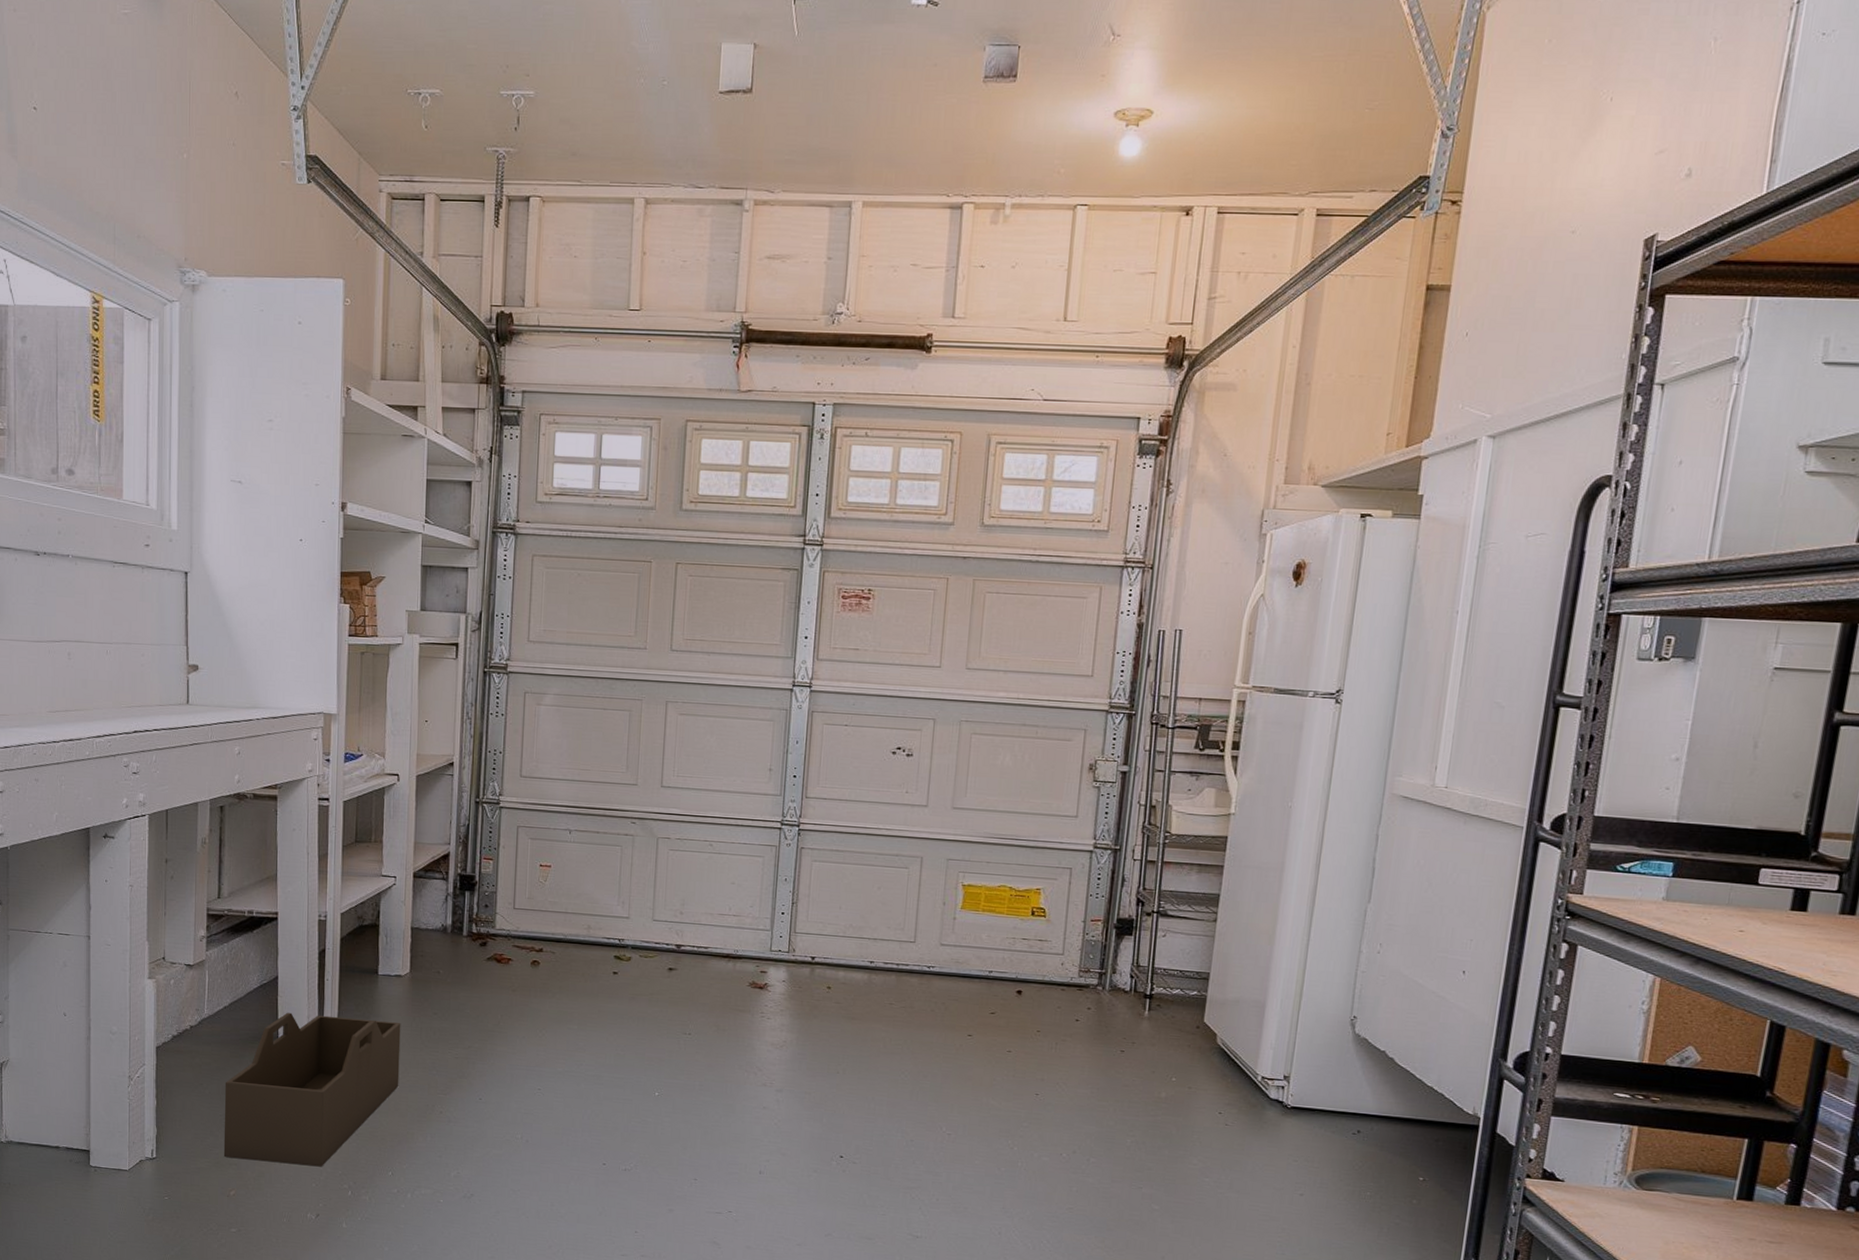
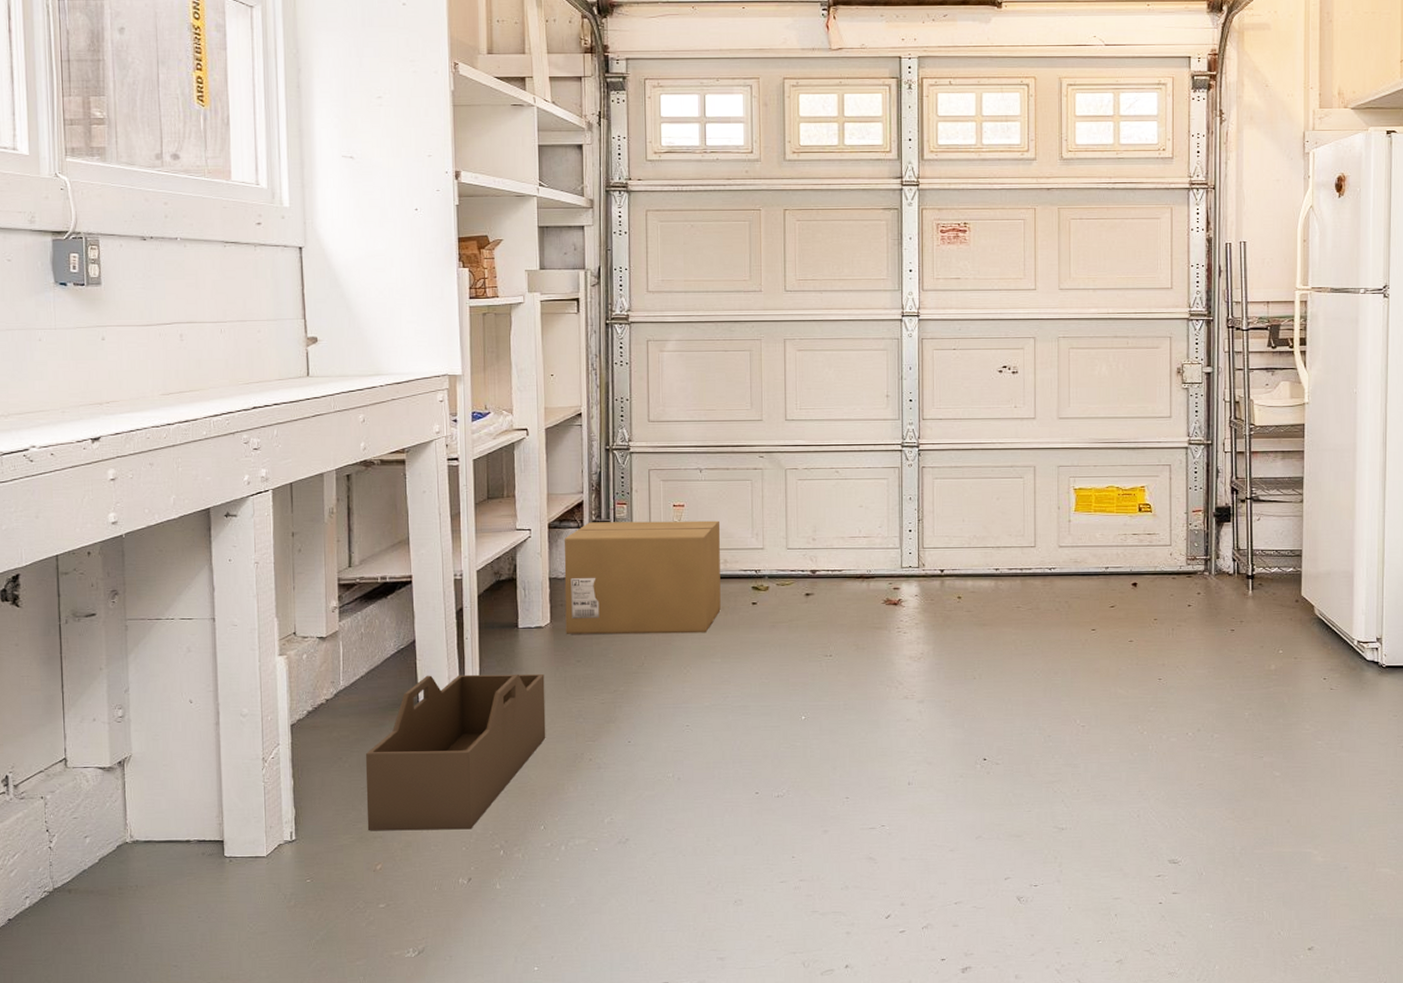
box: none [424,875,586,998] -> present [564,520,721,634]

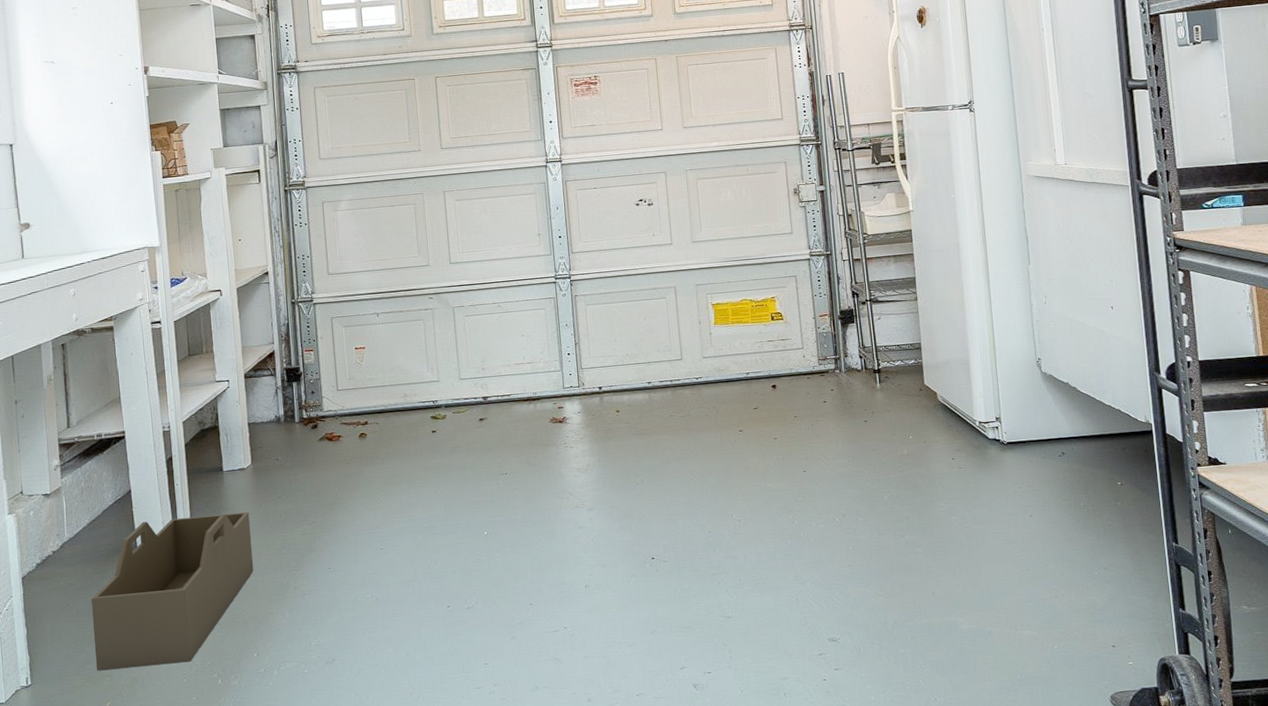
box: present [564,520,721,634] -> none [259,358,404,474]

